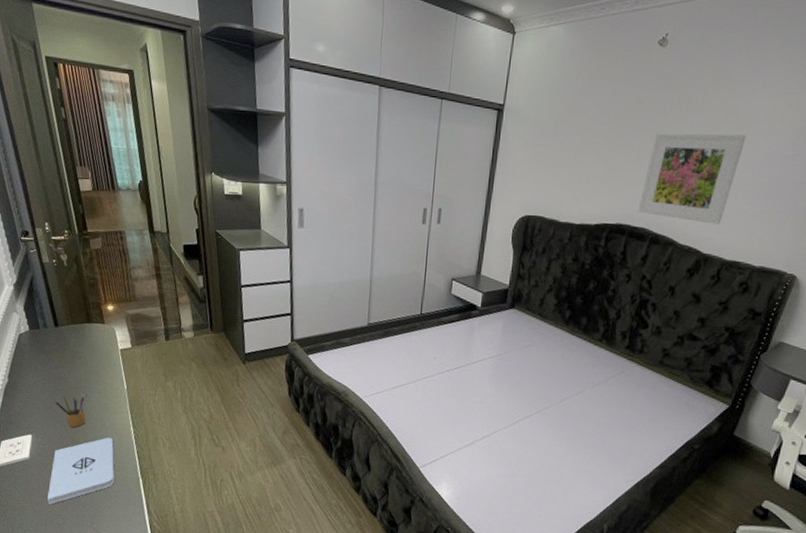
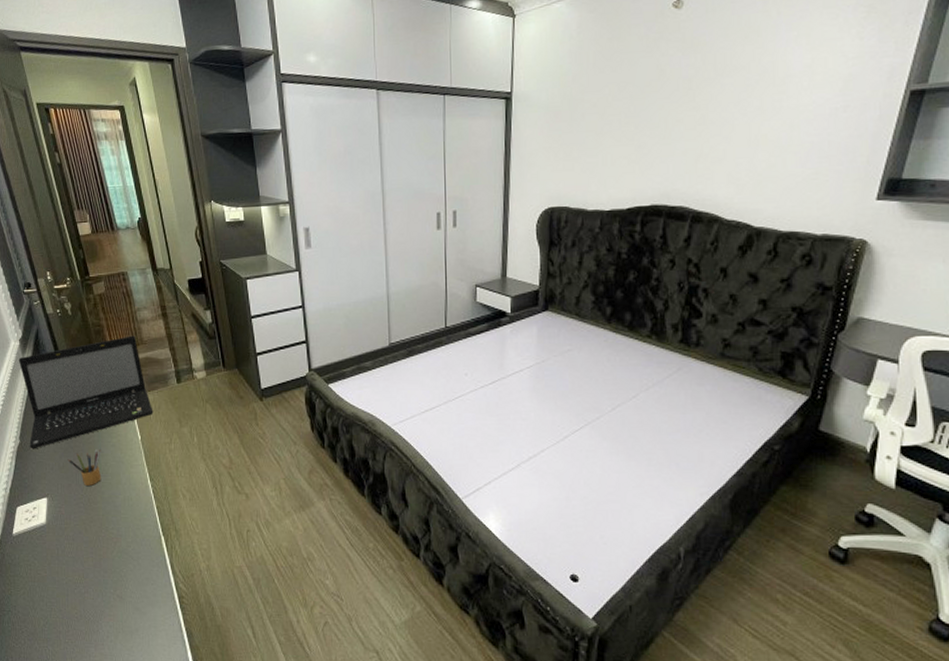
laptop: none [11,291,141,389] -> present [18,335,154,449]
notepad: present [47,437,115,505] -> none [67,493,135,572]
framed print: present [637,133,746,225] -> none [673,91,786,194]

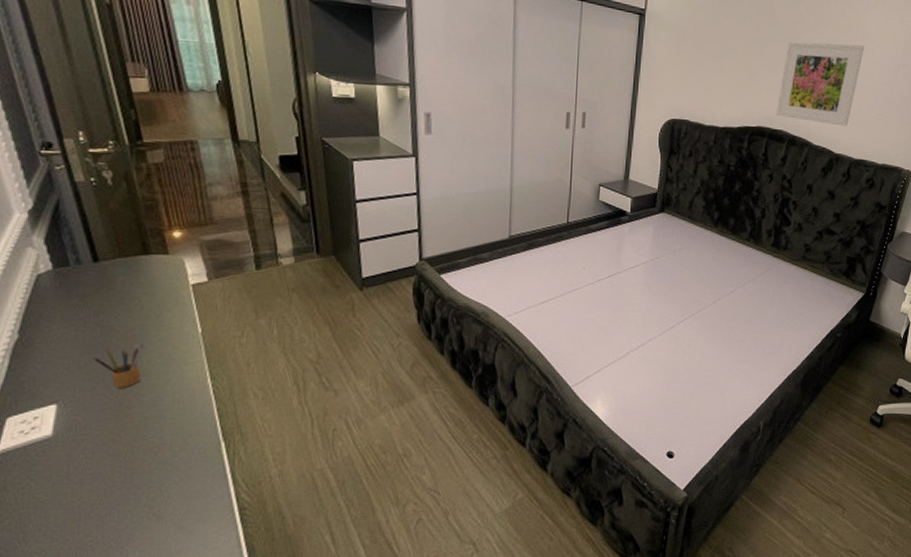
laptop: present [18,335,154,449] -> none [24,213,222,346]
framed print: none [673,91,786,194] -> present [776,42,864,126]

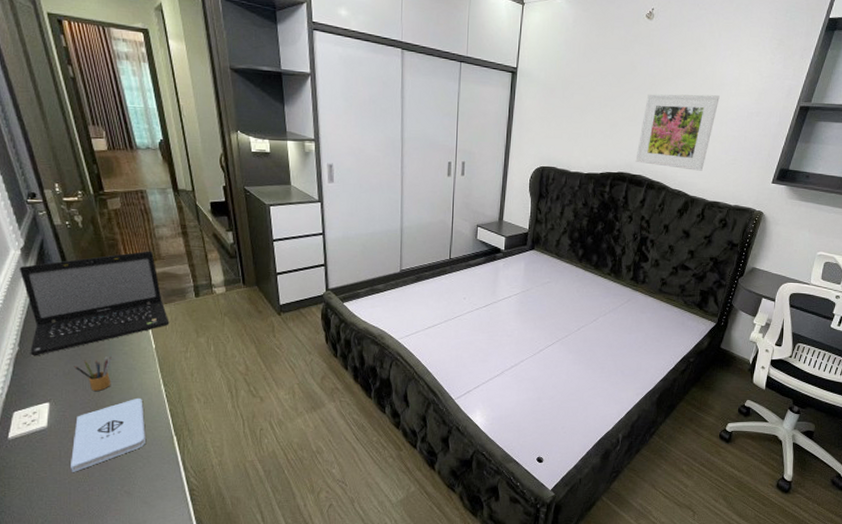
laptop: none [24,213,222,346] -> present [19,251,170,356]
notepad: none [81,395,185,493] -> present [71,397,146,472]

